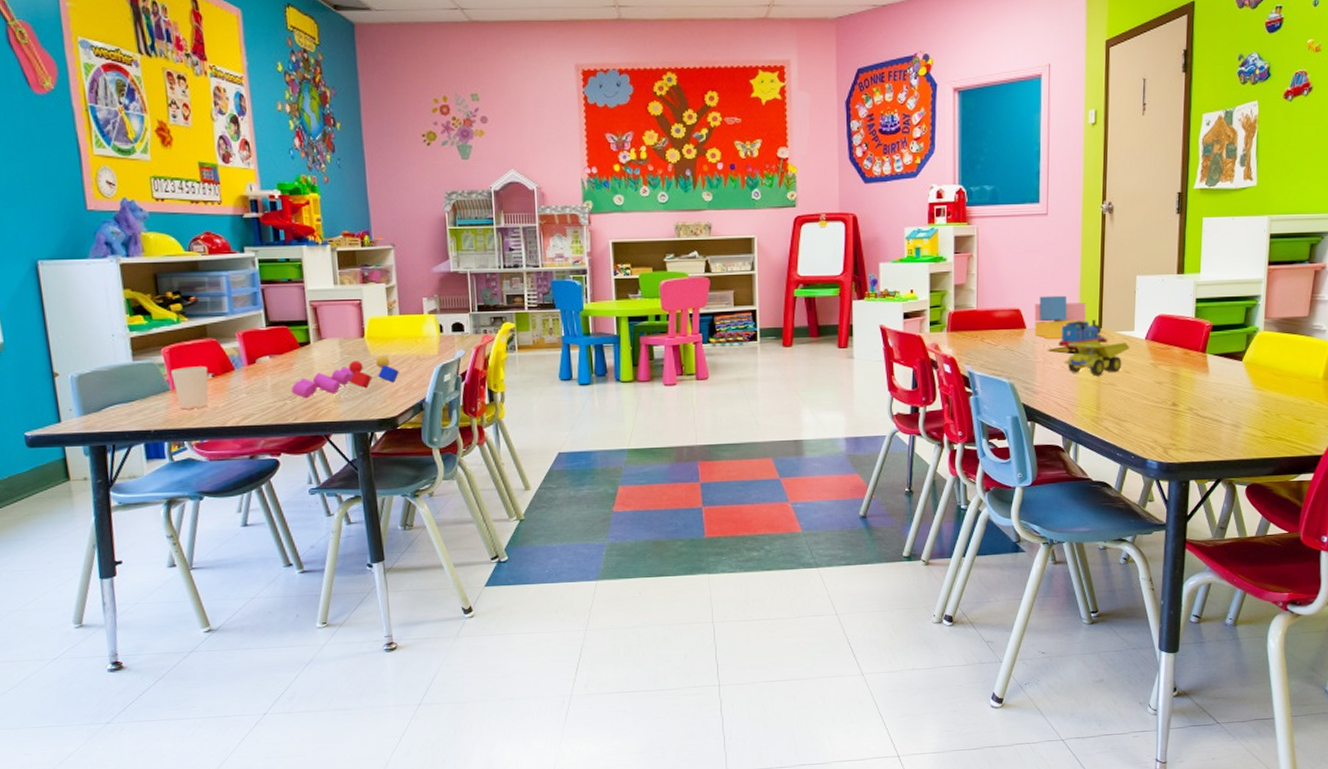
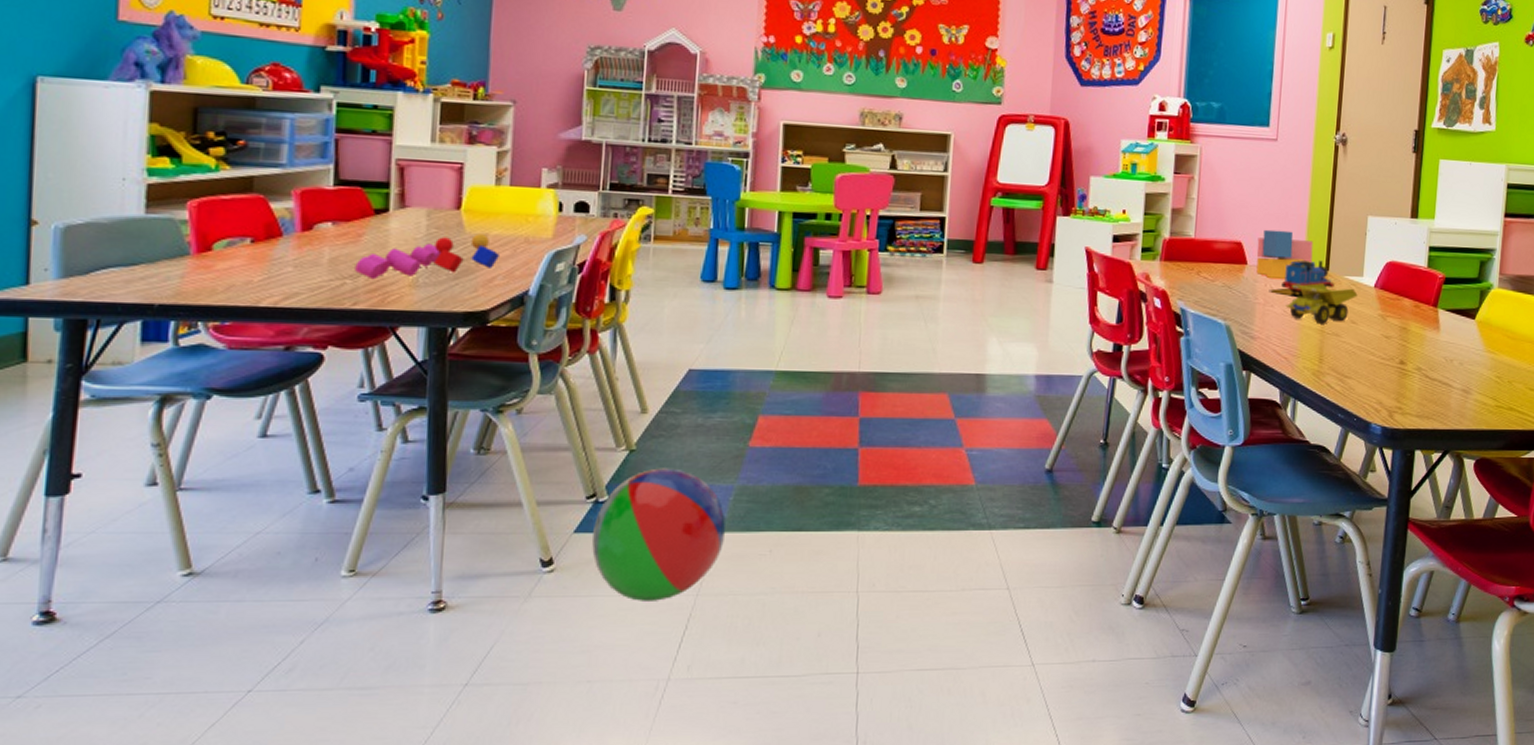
cup: present [171,366,209,410] -> none [195,227,247,282]
beach ball: none [499,532,603,637] -> present [592,468,727,601]

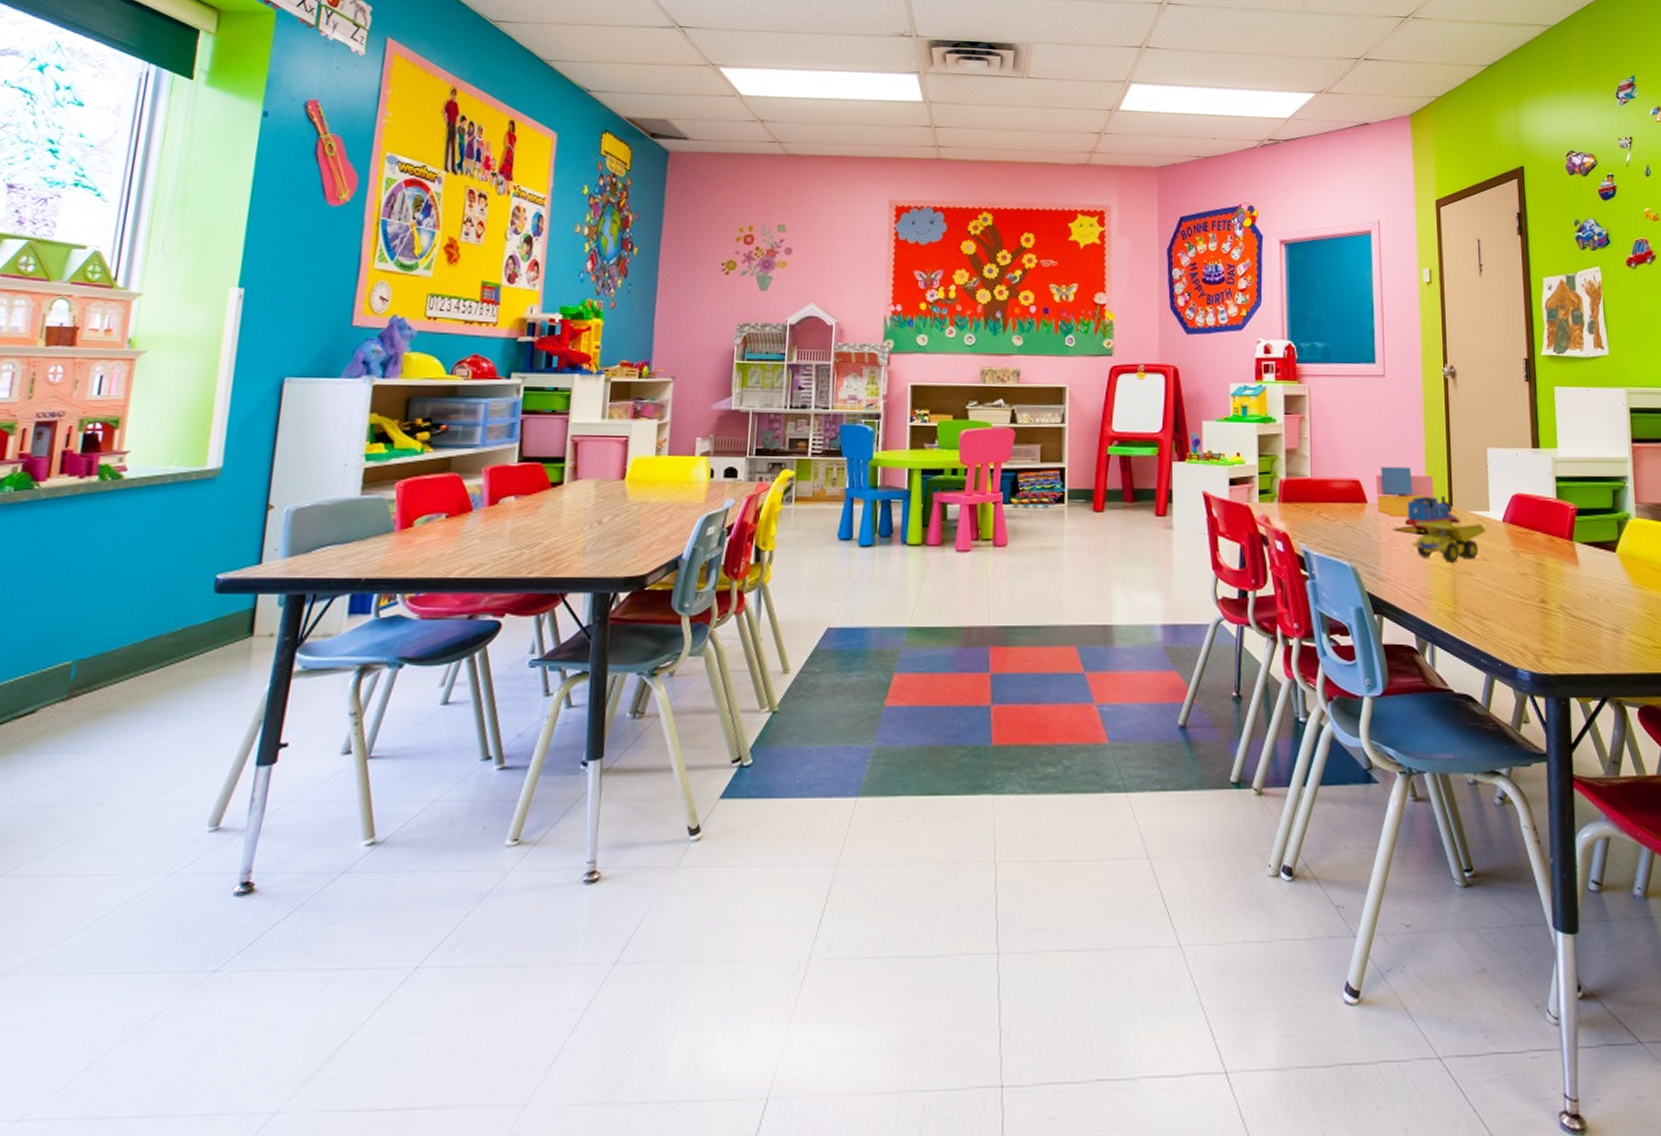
toy blocks: present [354,234,499,280] -> none [532,502,657,549]
beach ball: present [592,468,727,601] -> none [736,730,865,872]

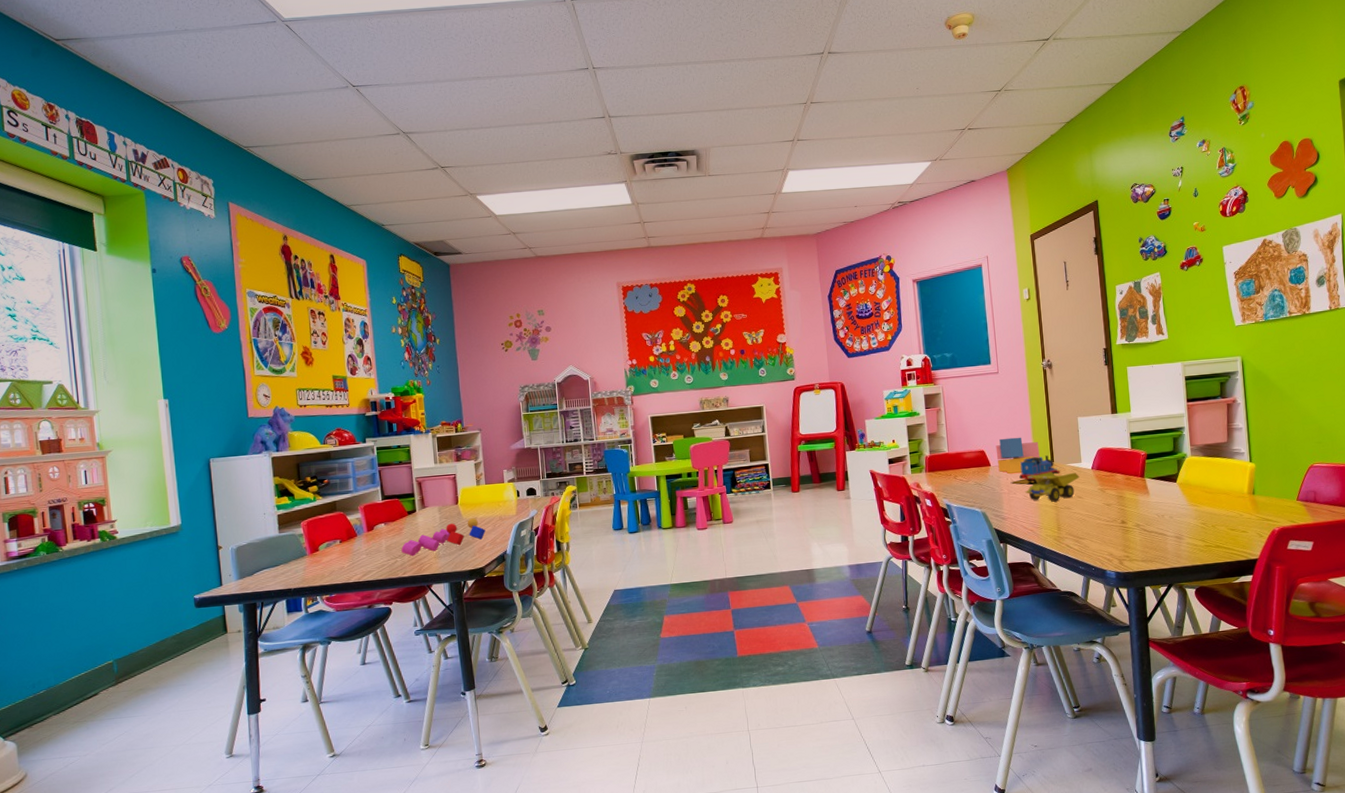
toy blocks: none [532,502,657,549] -> present [401,518,486,557]

